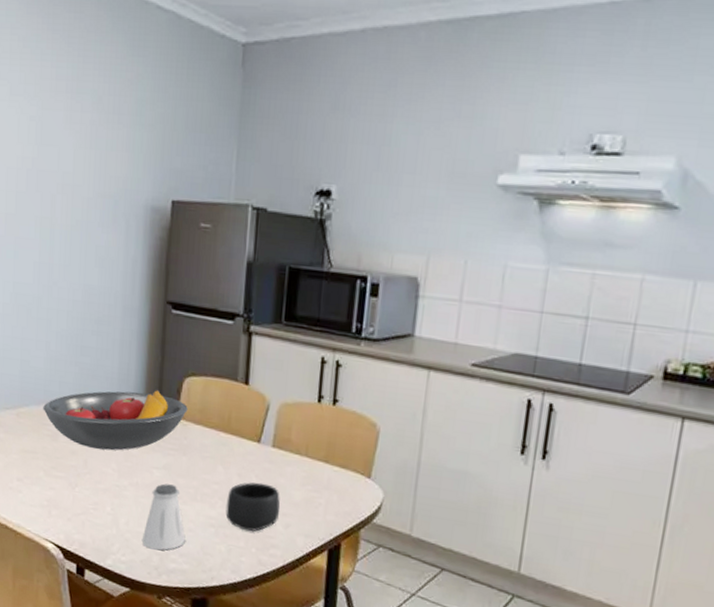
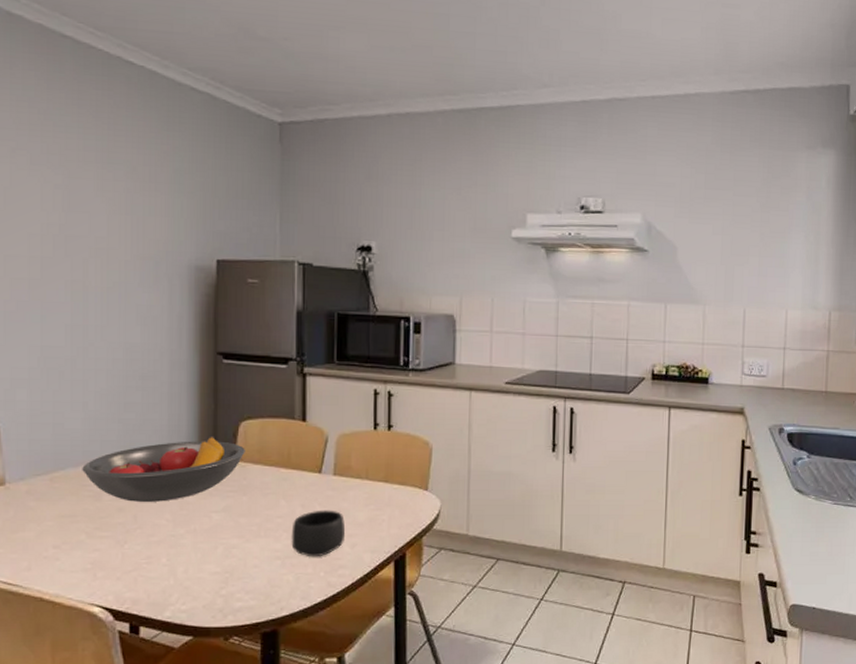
saltshaker: present [141,483,185,551] -> none [203,525,251,592]

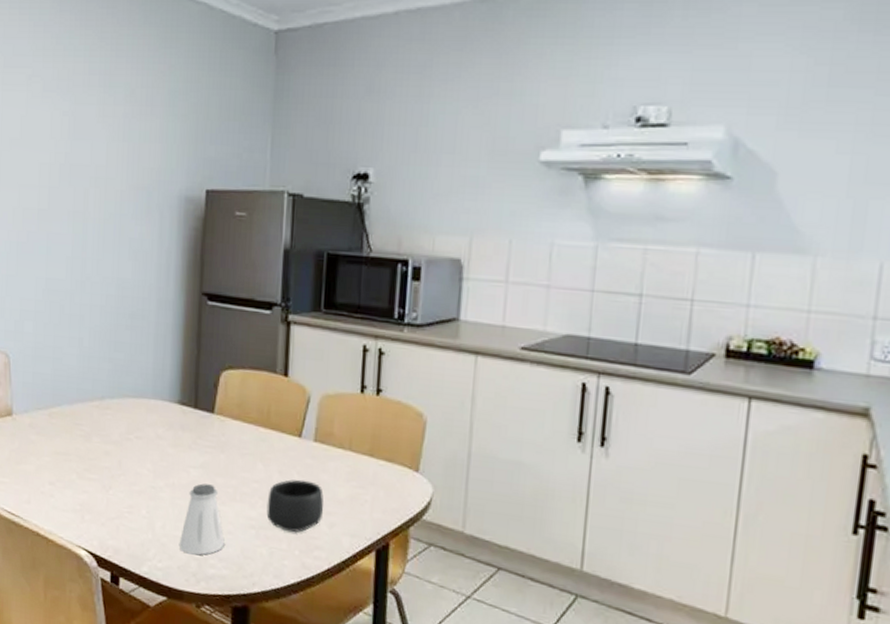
fruit bowl: present [82,436,245,502] -> none [76,384,225,450]
saltshaker: none [203,525,251,592] -> present [178,483,225,556]

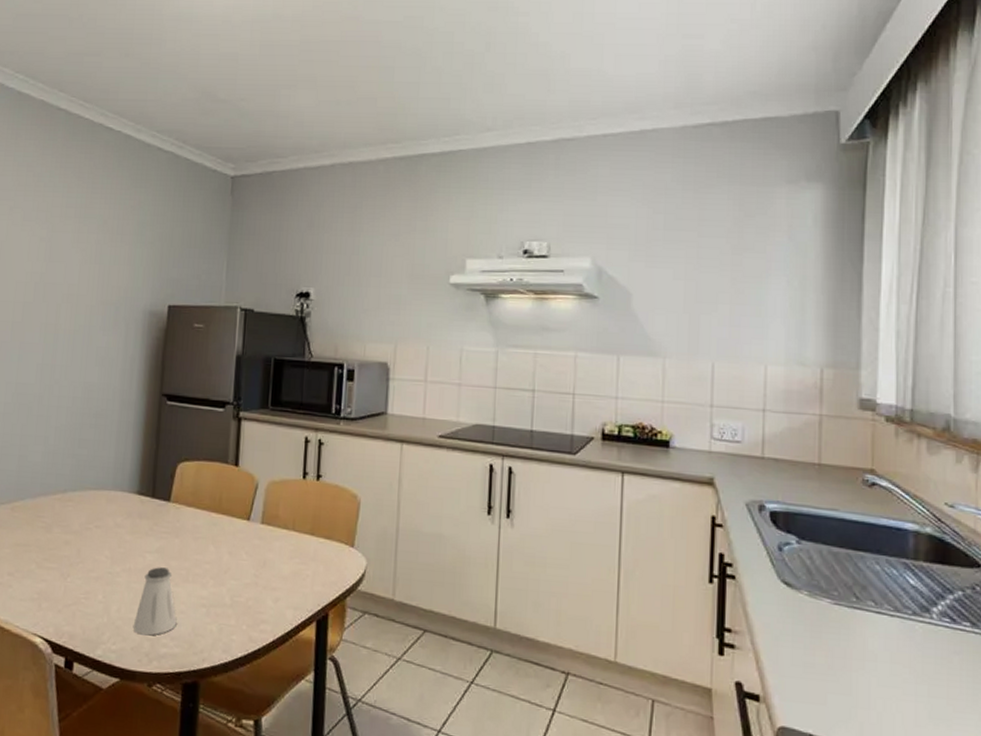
mug: present [266,479,324,533] -> none [217,559,270,609]

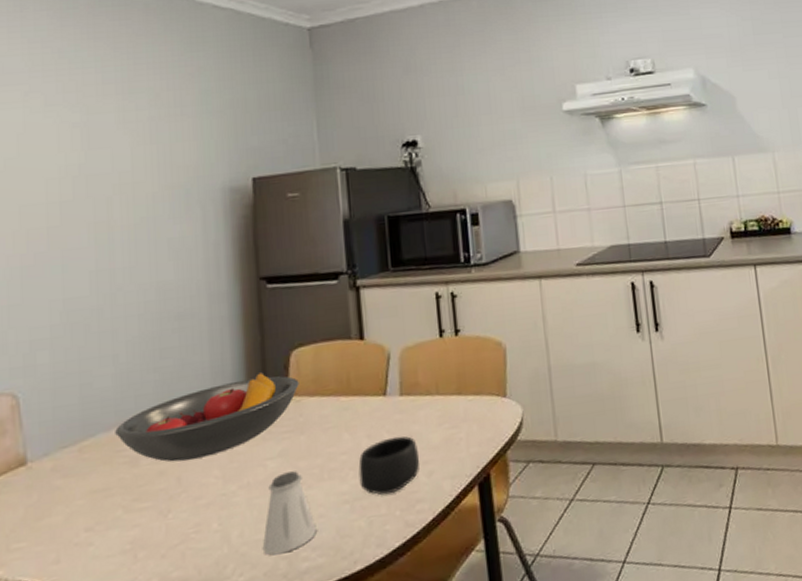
fruit bowl: none [38,475,181,538] -> present [115,371,299,462]
mug: none [217,559,270,609] -> present [358,436,420,495]

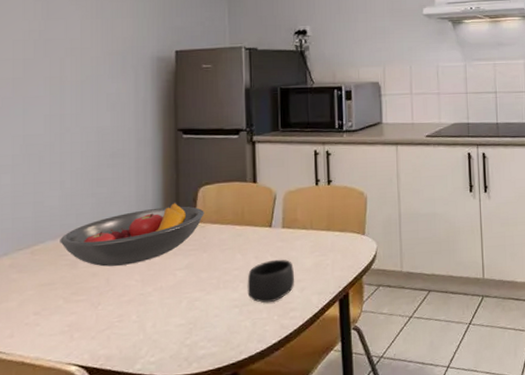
saltshaker: present [262,471,317,556] -> none [169,280,212,343]

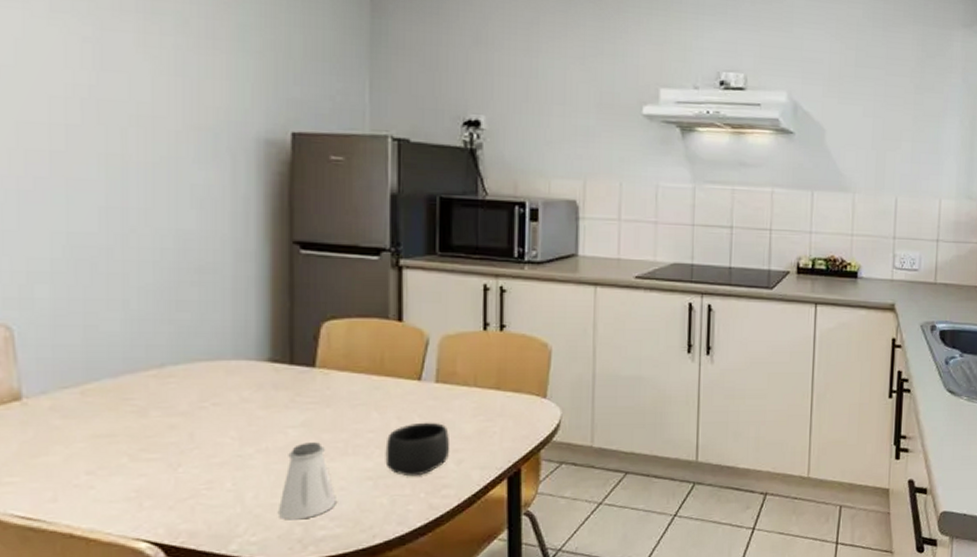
fruit bowl: present [60,202,204,267] -> none [123,338,329,417]
saltshaker: none [169,280,212,343] -> present [277,442,336,520]

